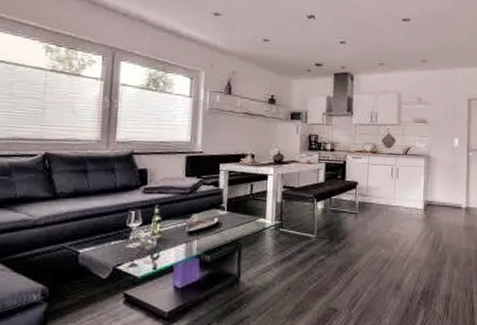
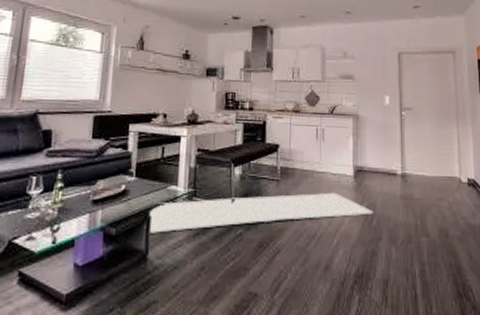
rug: none [240,223,440,260] -> present [148,192,374,233]

